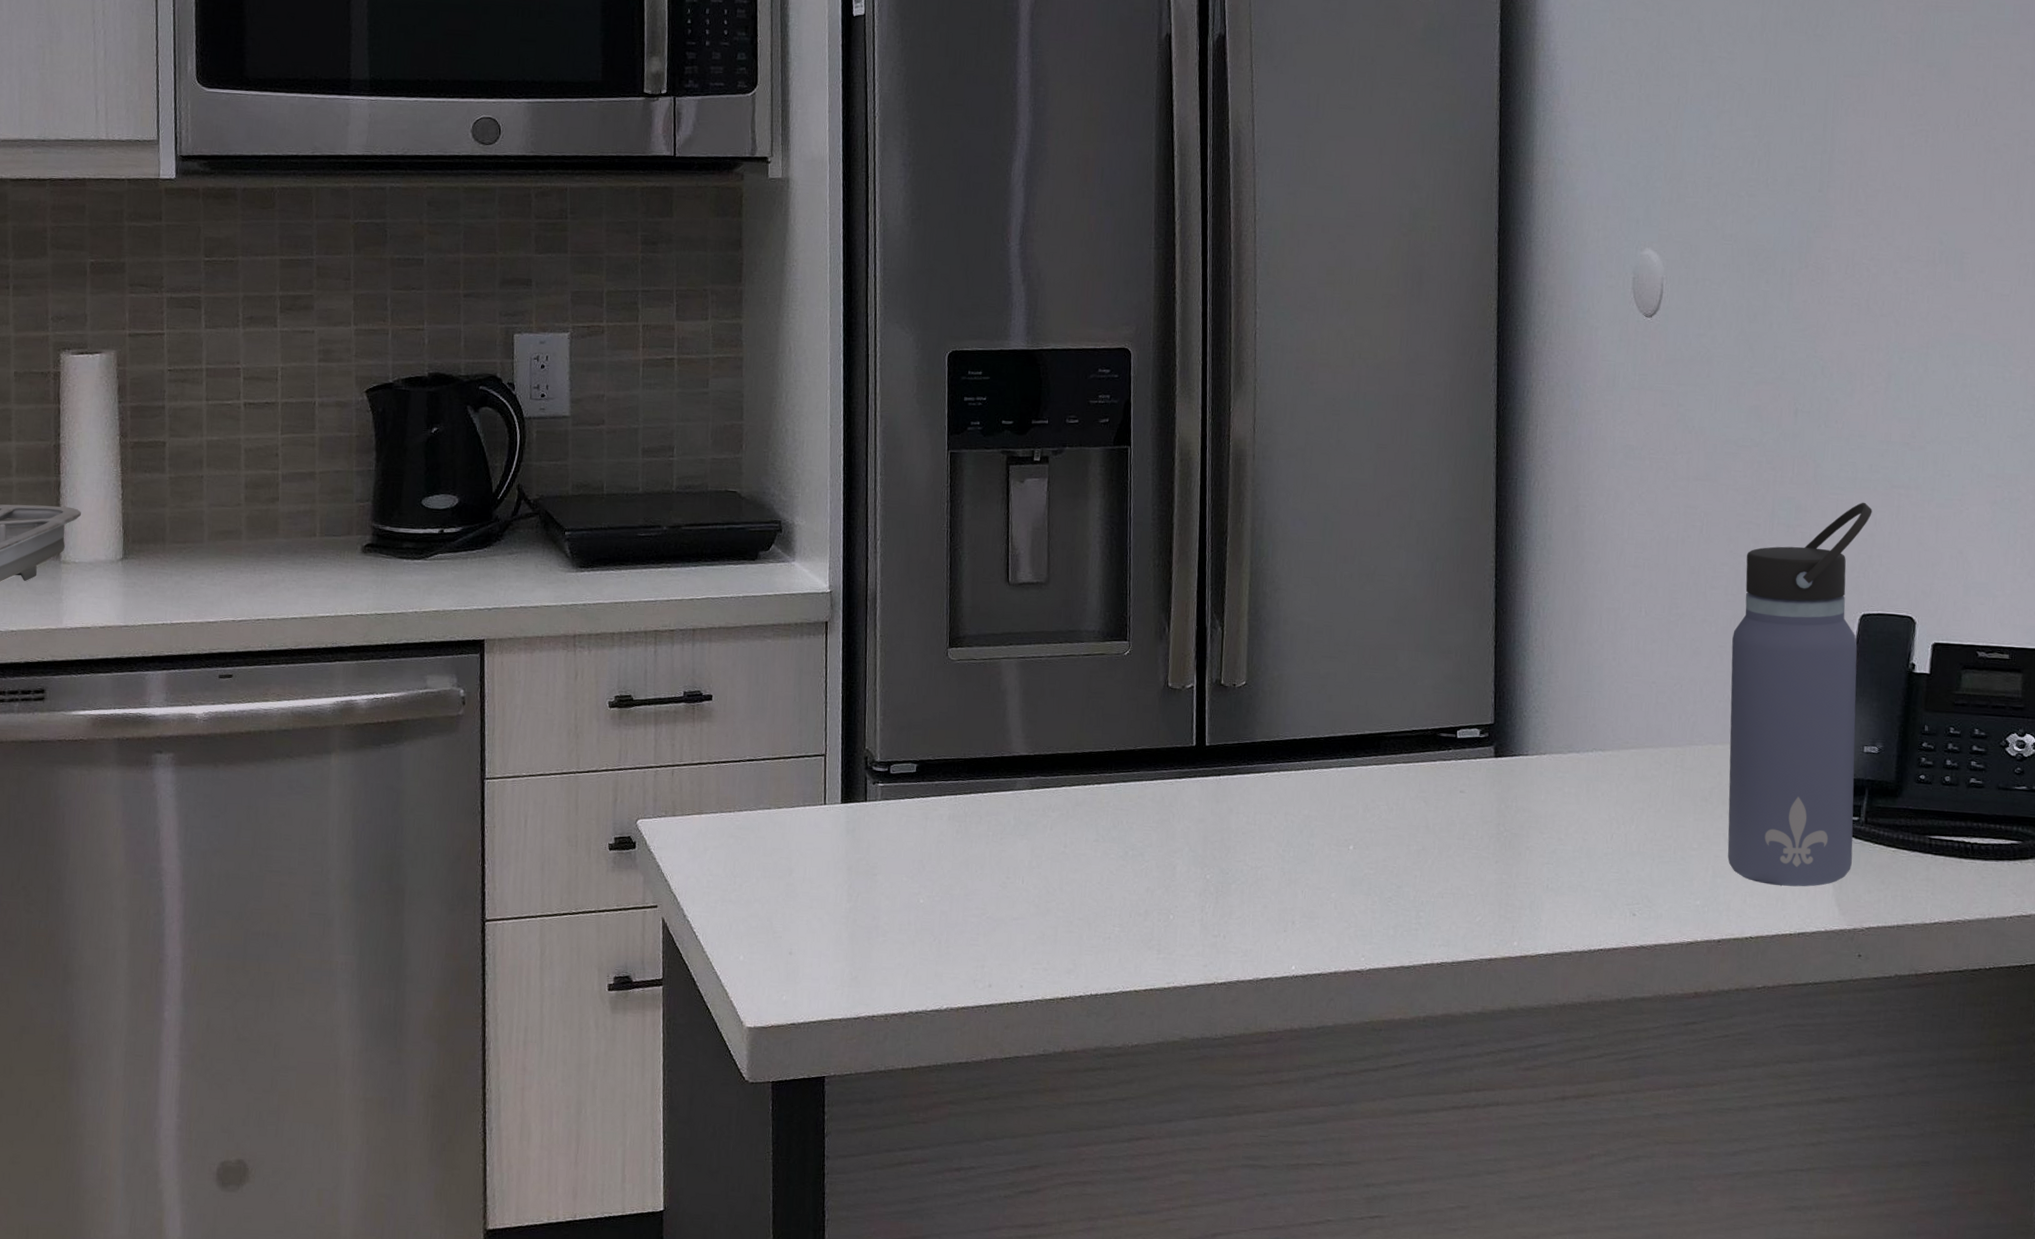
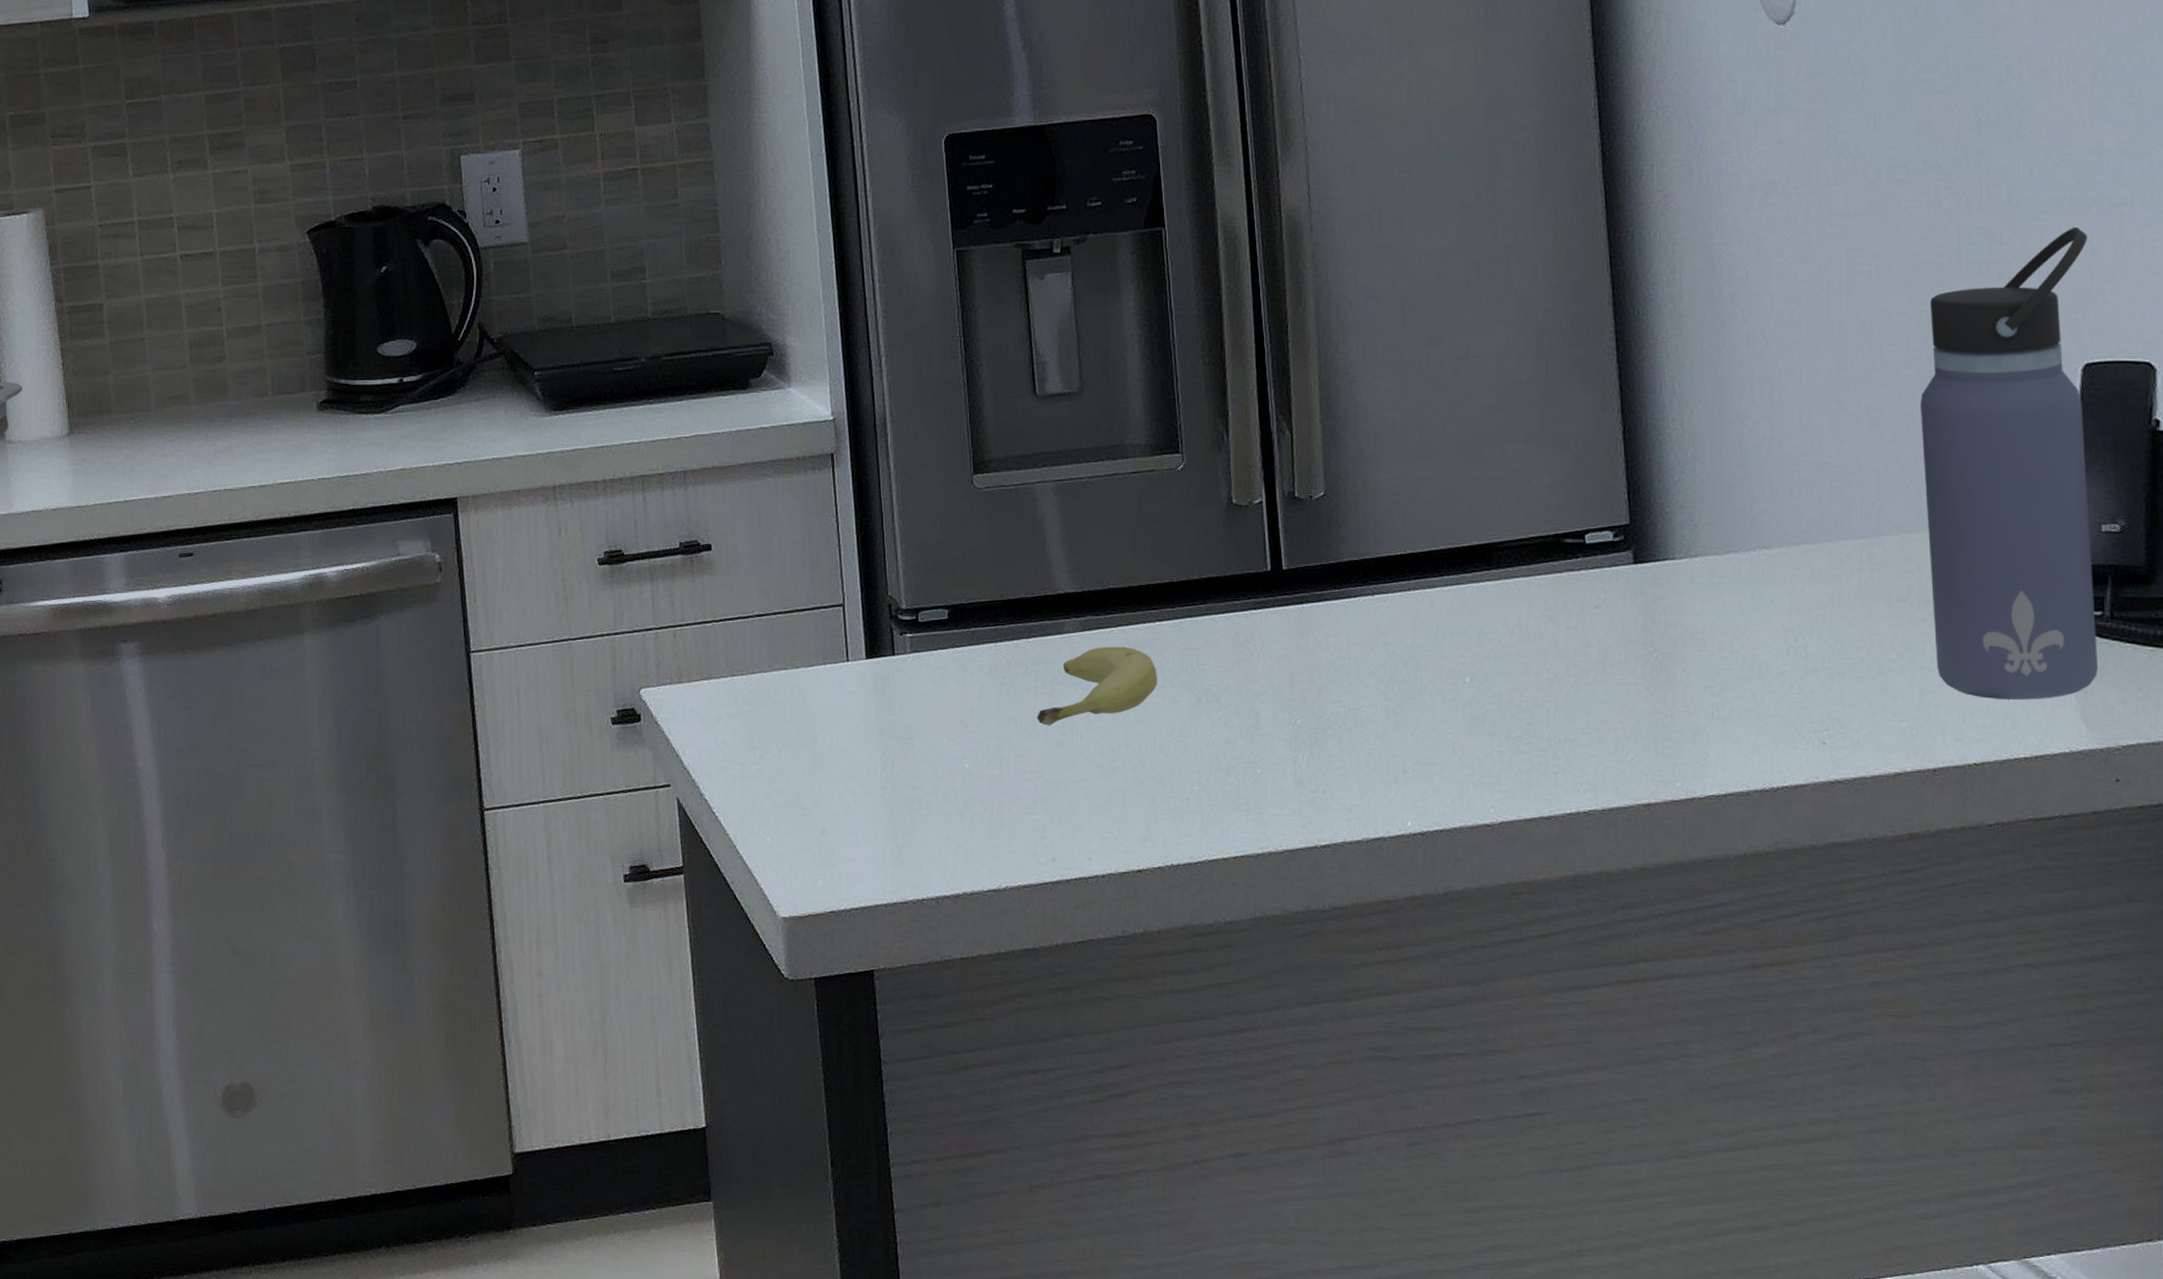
fruit: none [986,803,1093,870] -> present [1037,646,1158,726]

